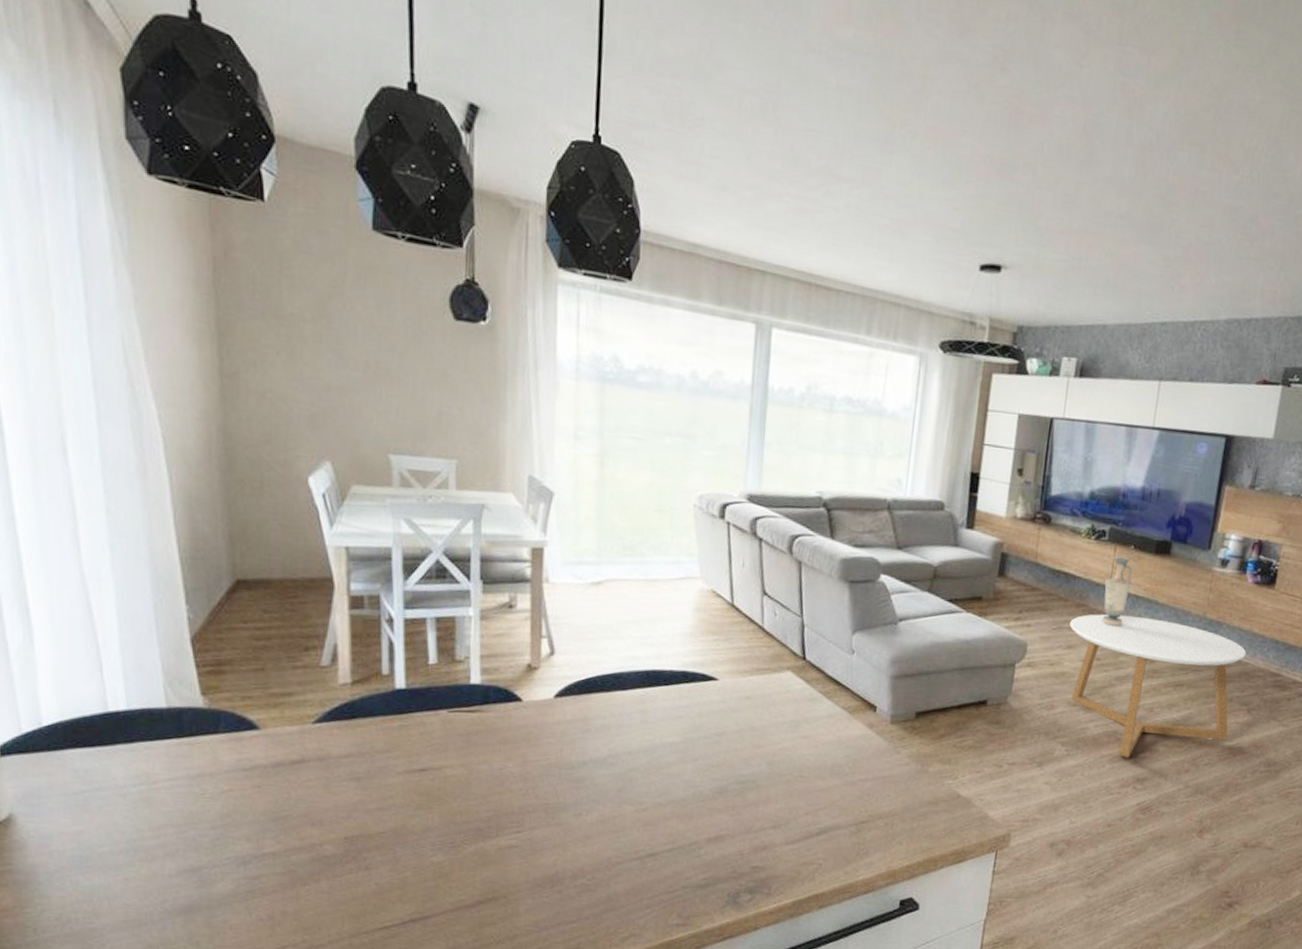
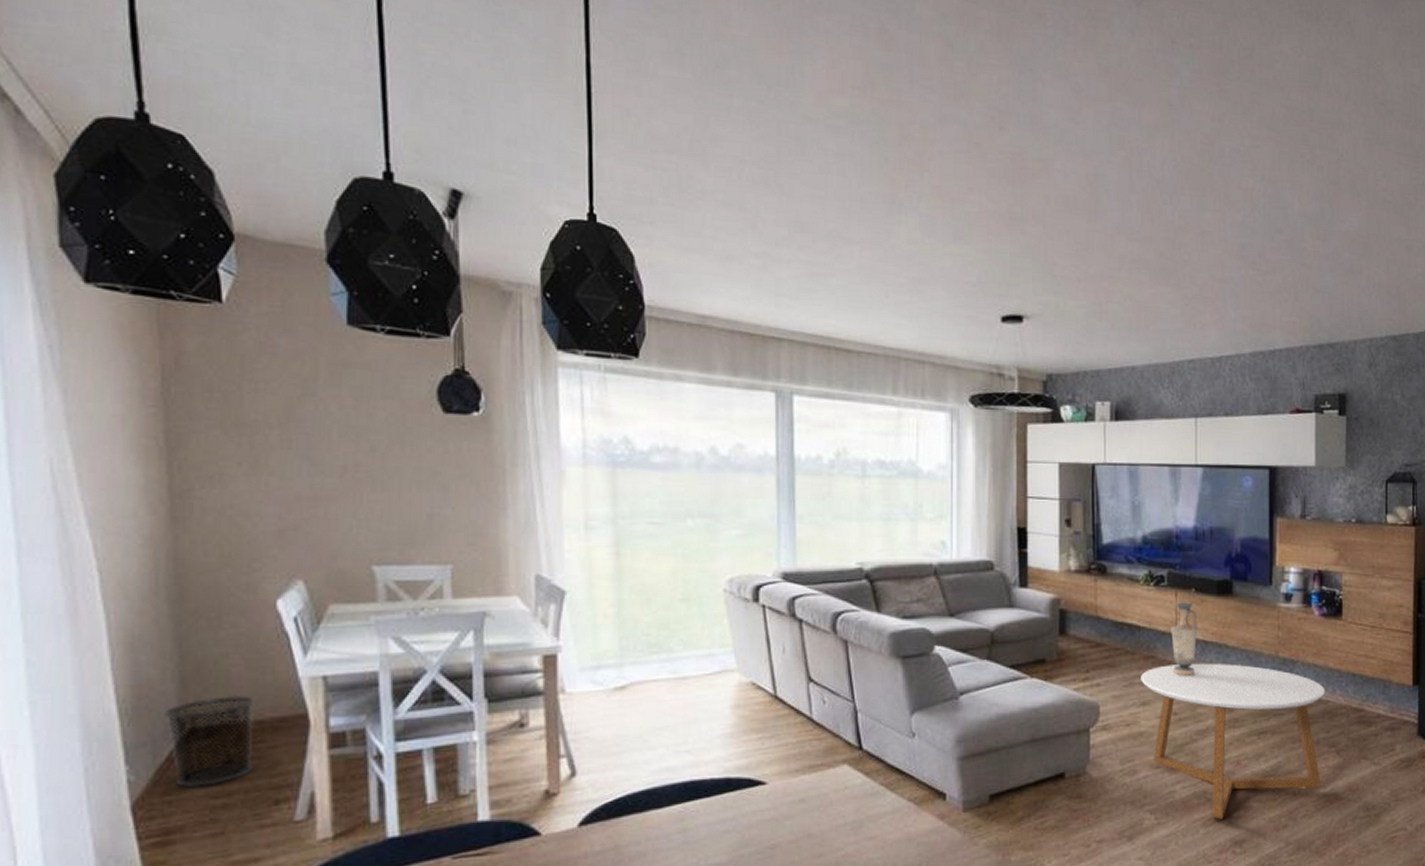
waste bin: none [217,555,290,630] -> present [164,695,255,788]

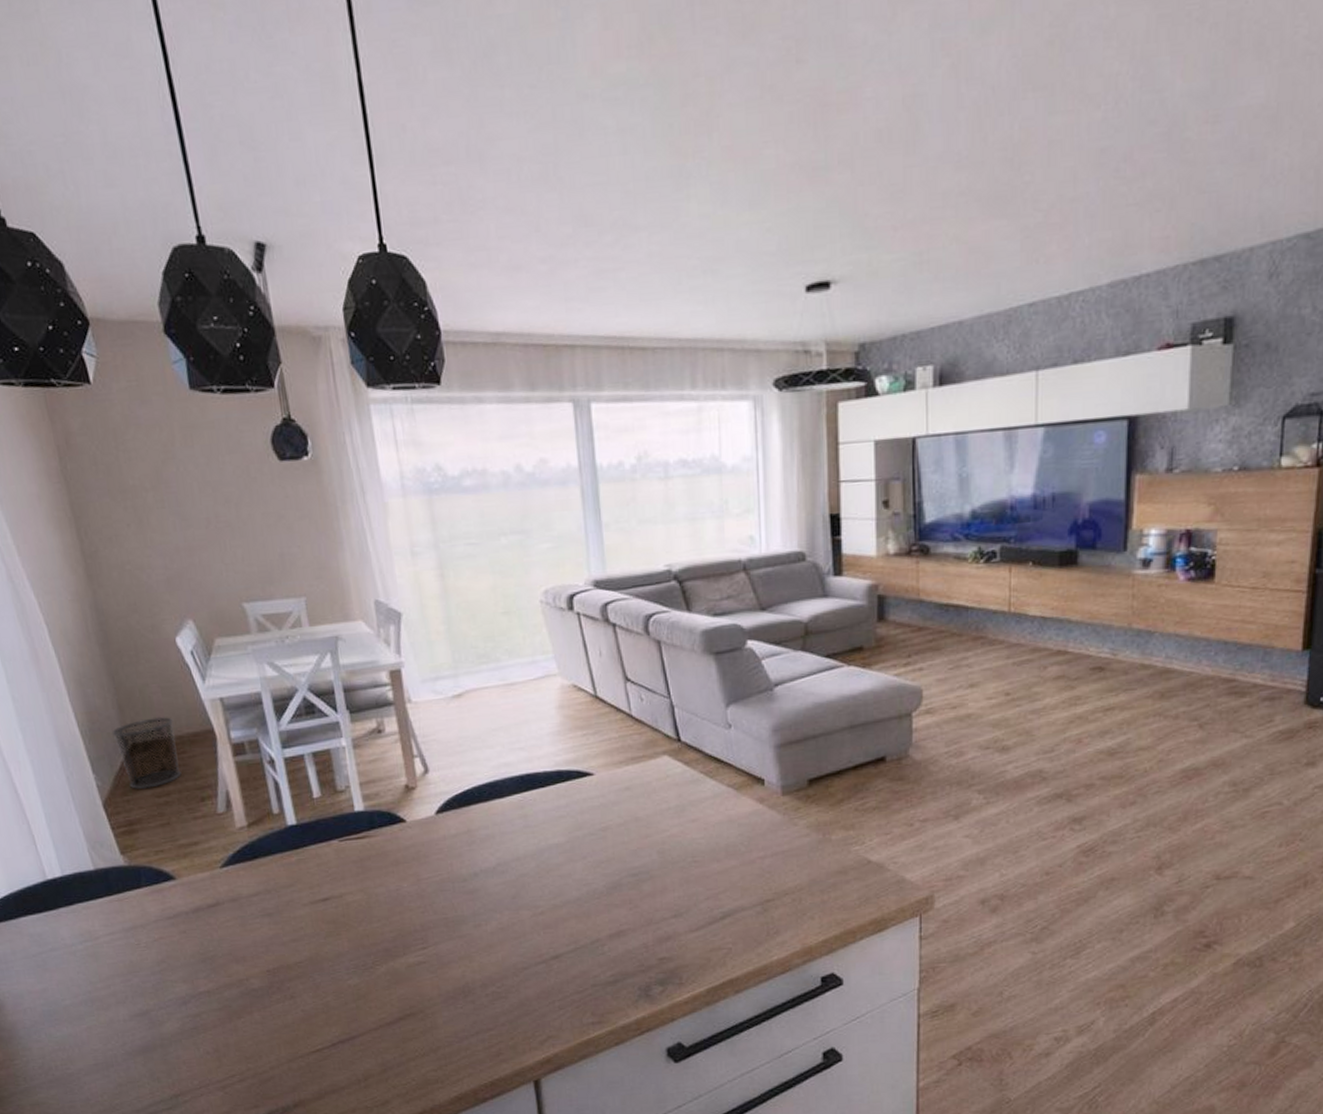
coffee table: present [1141,663,1325,820] -> none [968,639,1189,798]
vase: present [1171,601,1198,676] -> none [1003,576,1036,655]

